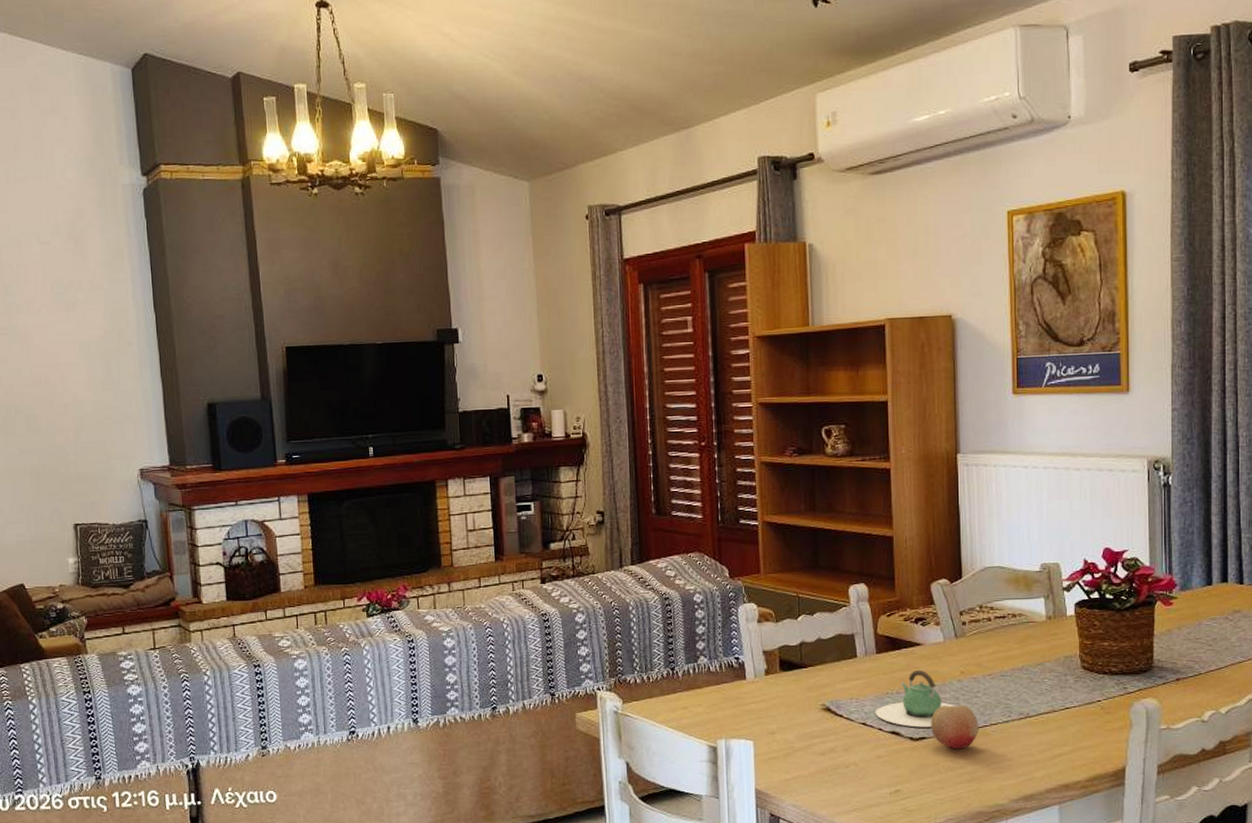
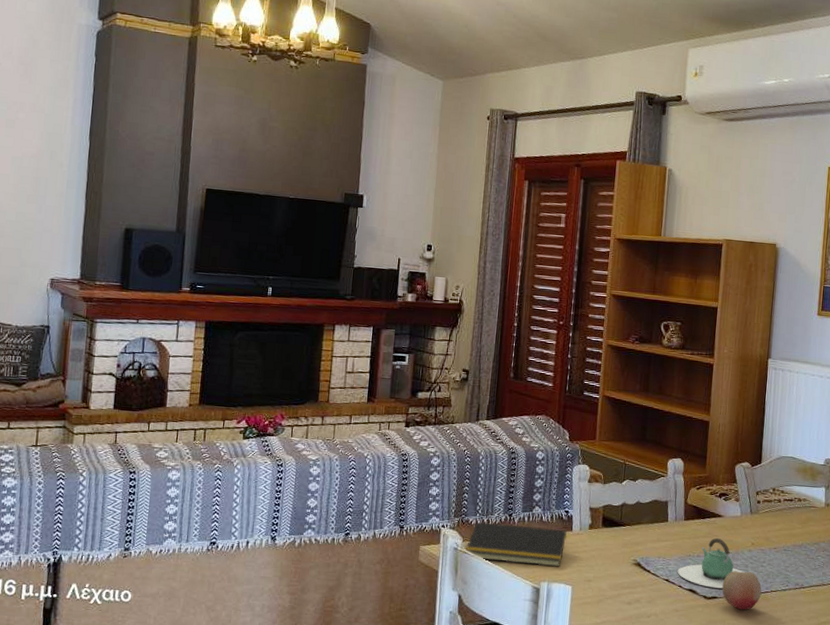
notepad: none [625,678,741,722] -> present [464,522,567,567]

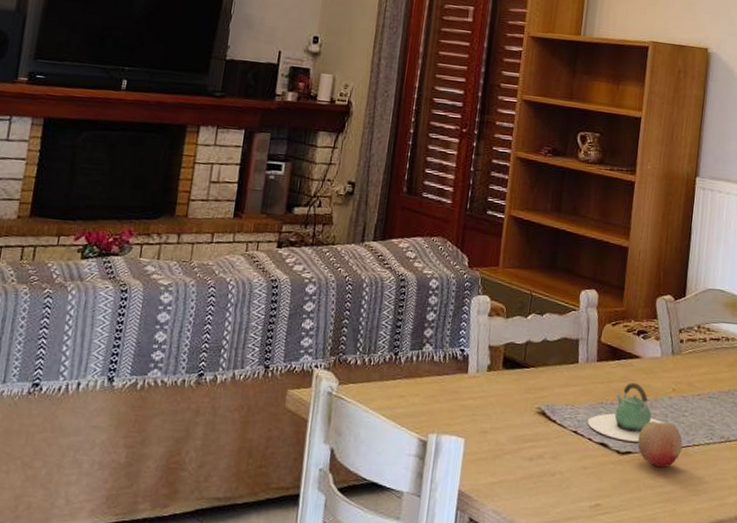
notepad: present [464,522,567,567] -> none [339,362,462,416]

